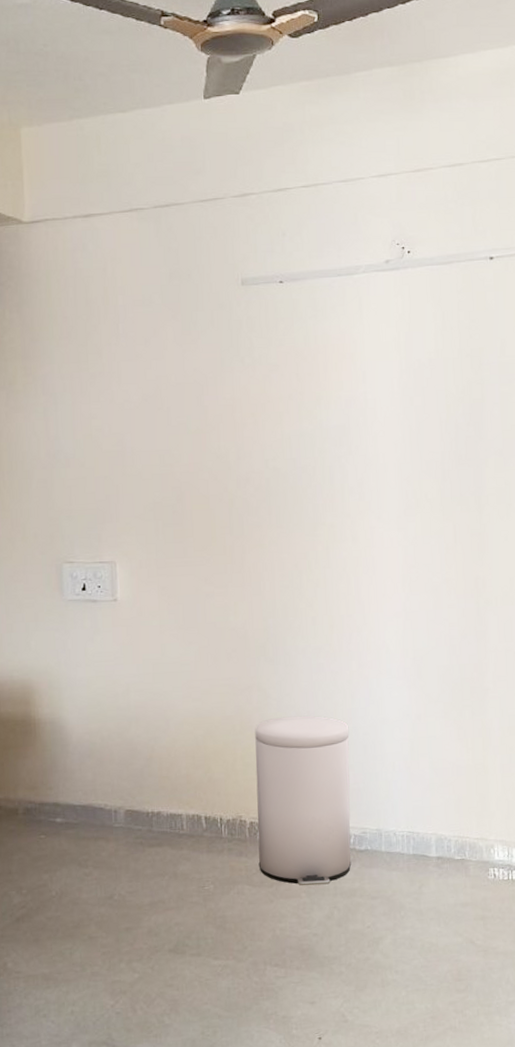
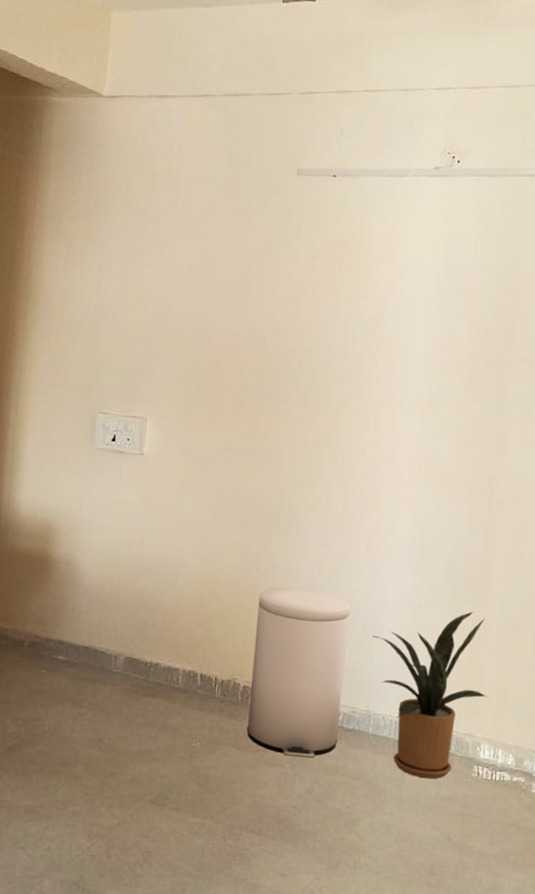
house plant: none [375,716,498,888] -> present [373,611,489,779]

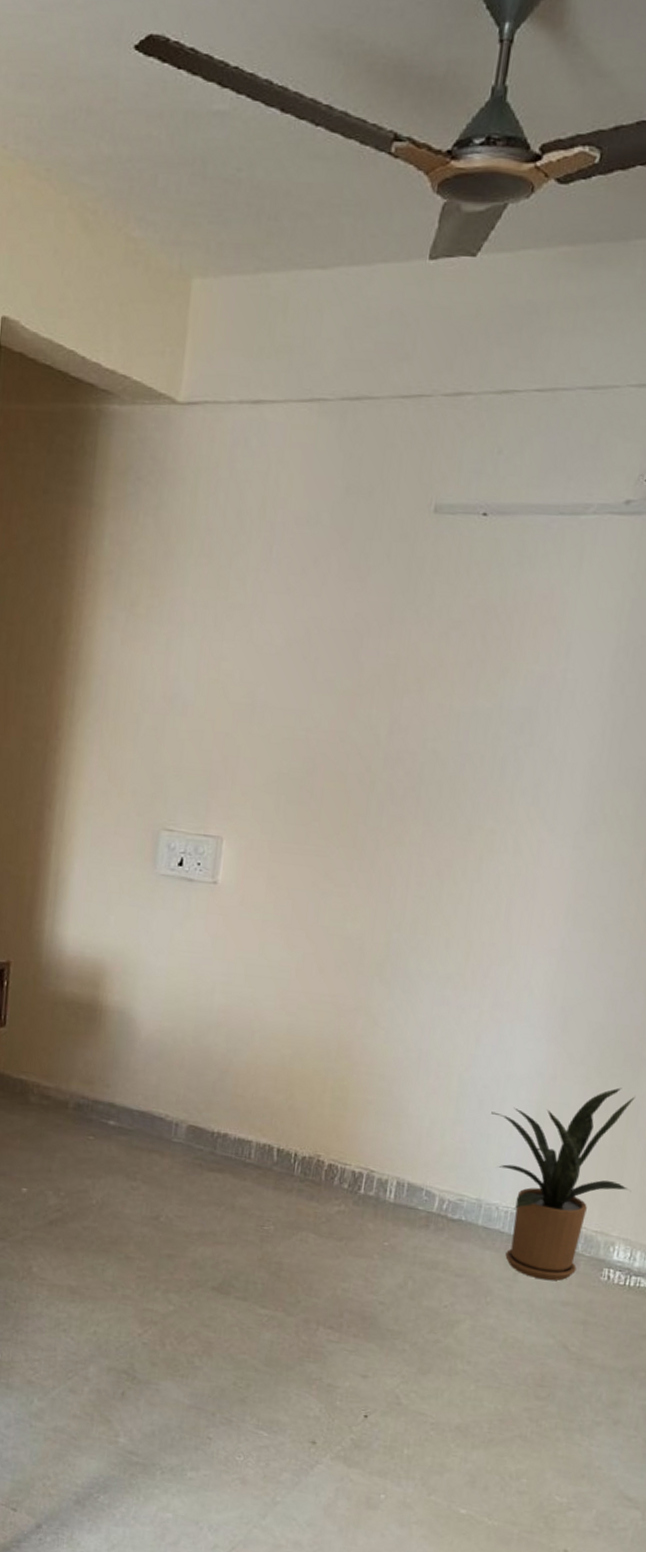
pedal bin: present [246,587,351,759] -> none [330,1049,466,1251]

